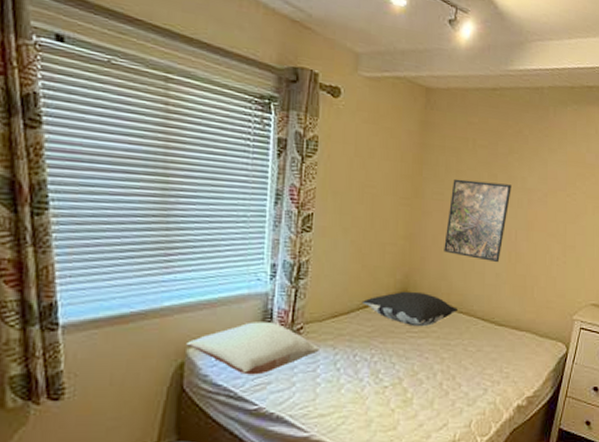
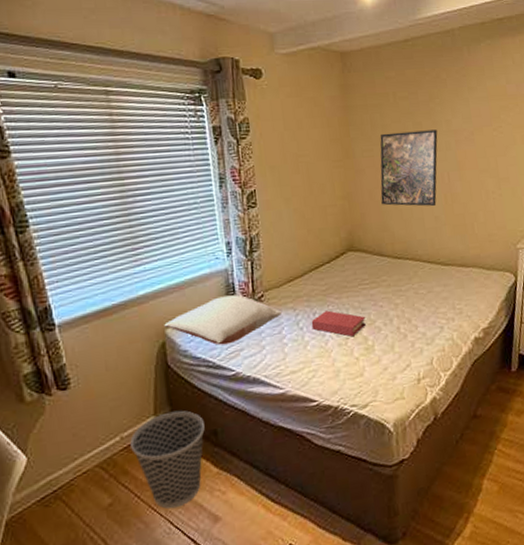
book: none [349,354,408,387] -> present [311,310,366,337]
pillow: present [361,291,457,327] -> none [312,246,403,279]

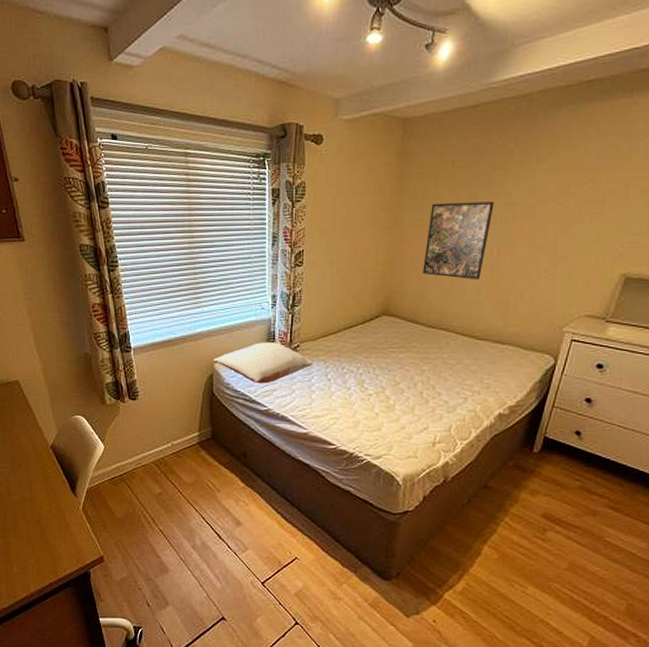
wastebasket: present [130,410,205,509] -> none [179,431,237,507]
book: present [311,310,366,337] -> none [339,367,390,394]

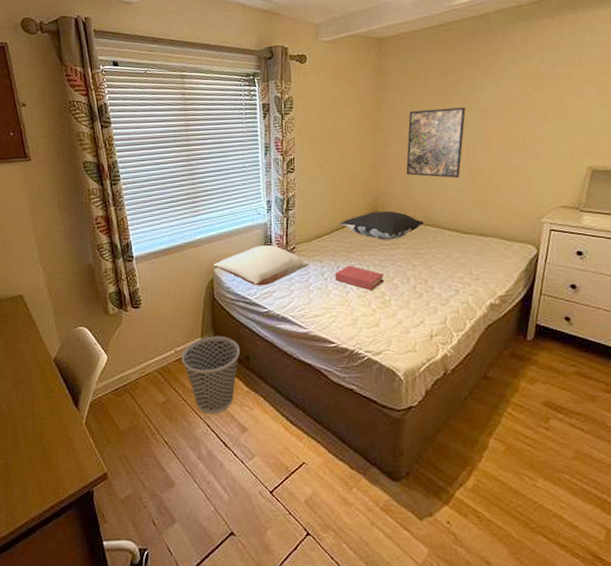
wastebasket: none [179,431,237,507] -> present [182,336,240,414]
book: none [339,367,390,394] -> present [335,265,384,291]
pillow: none [347,311,437,343] -> present [339,211,424,240]

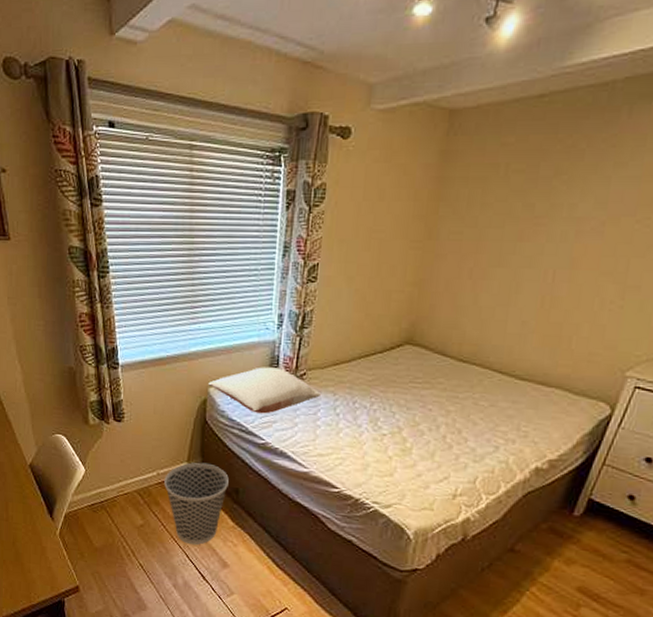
book: present [335,265,384,291] -> none [348,402,409,435]
pillow: present [339,211,424,240] -> none [363,340,470,378]
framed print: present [406,107,466,179] -> none [458,214,554,309]

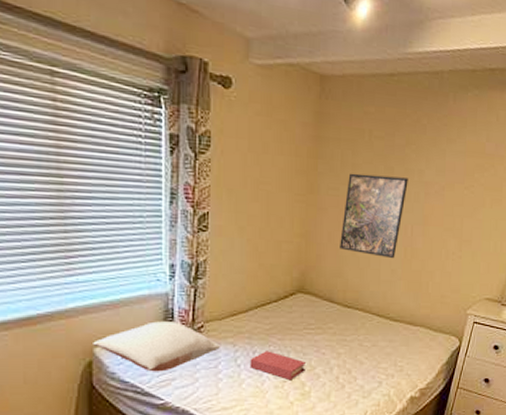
book: none [348,402,409,435] -> present [249,351,305,381]
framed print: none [458,214,554,309] -> present [340,173,408,259]

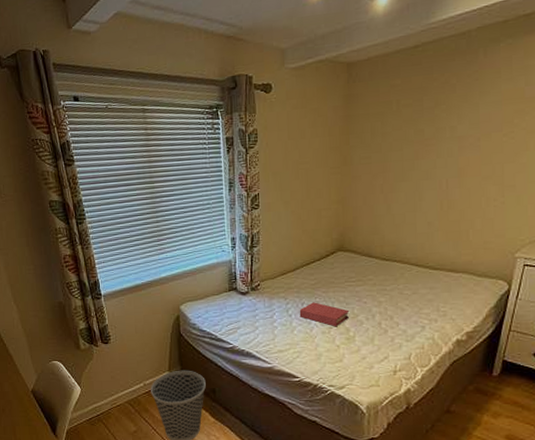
pillow: present [93,321,220,372] -> none [179,282,274,323]
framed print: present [340,173,408,259] -> none [374,136,440,213]

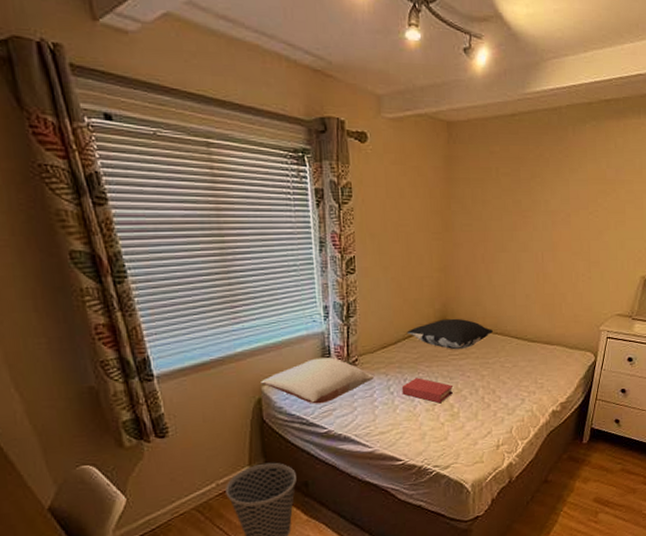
pillow: none [179,282,274,323] -> present [261,357,374,404]
pillow: none [304,247,391,277] -> present [406,318,493,350]

